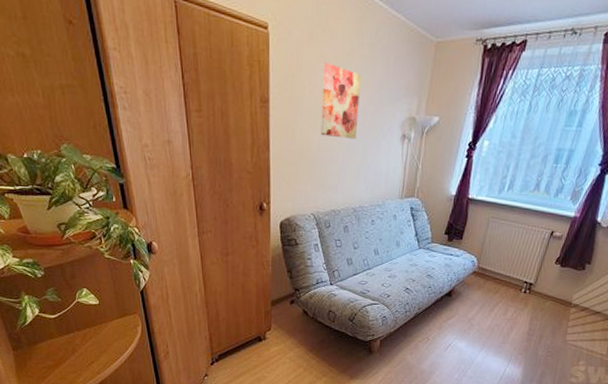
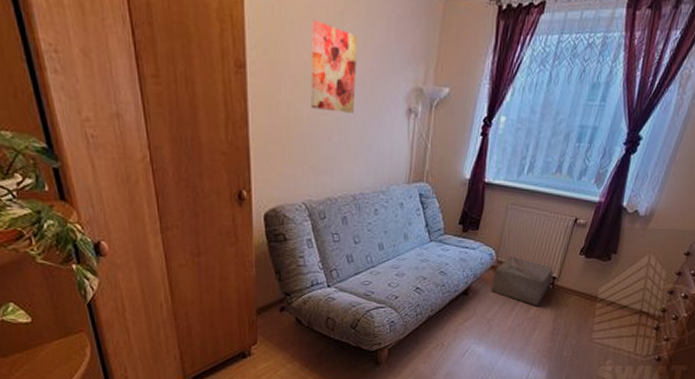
cardboard box: none [472,262,532,309] -> present [491,255,555,306]

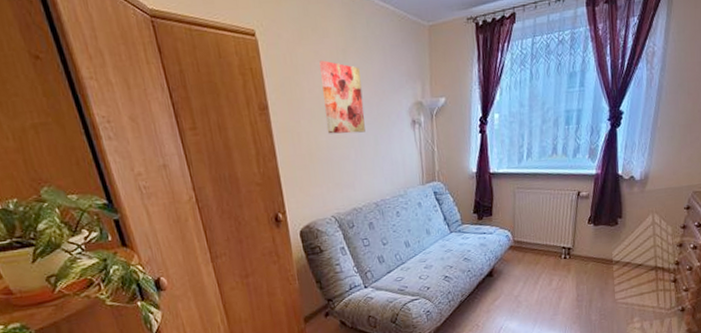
cardboard box: present [491,255,555,306] -> none [513,233,568,277]

